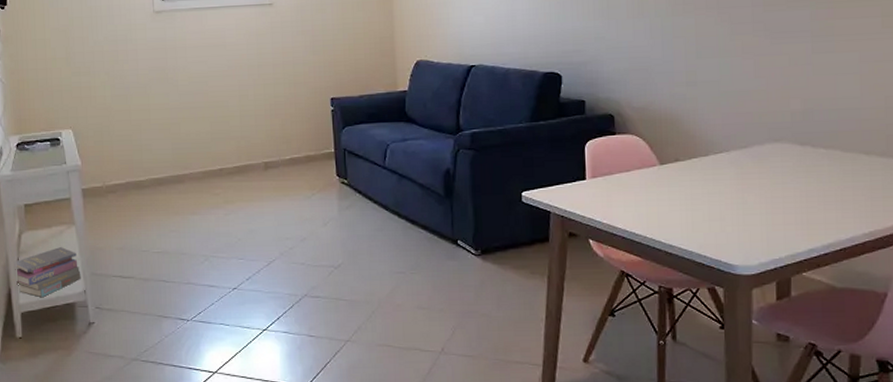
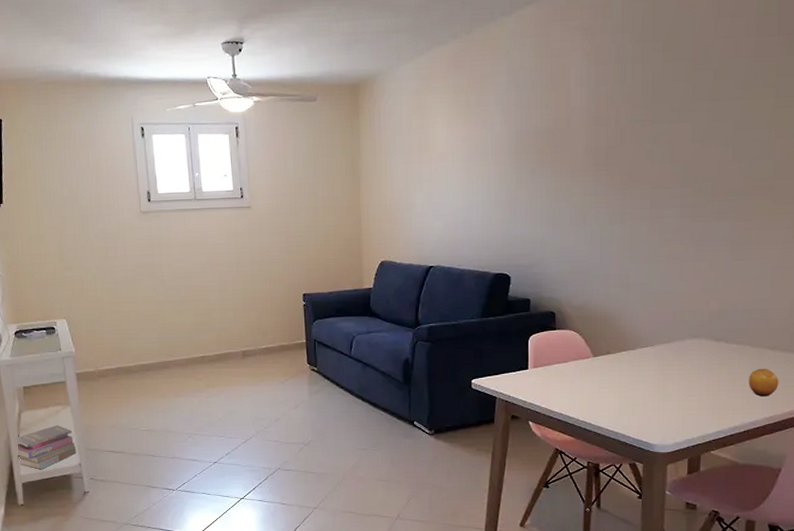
fruit: none [842,176,878,209] -> present [749,368,779,397]

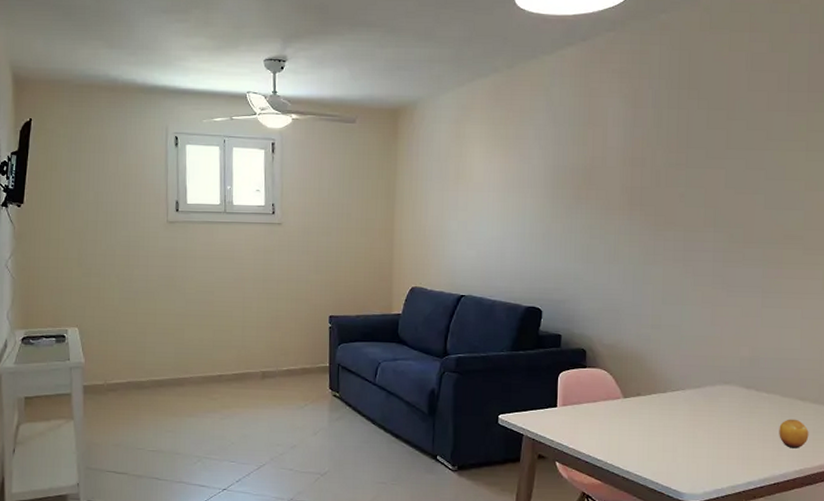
books: present [16,425,77,470] -> none [10,440,76,489]

